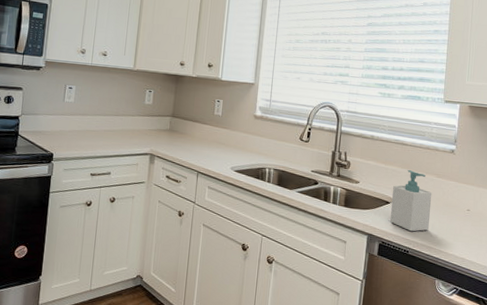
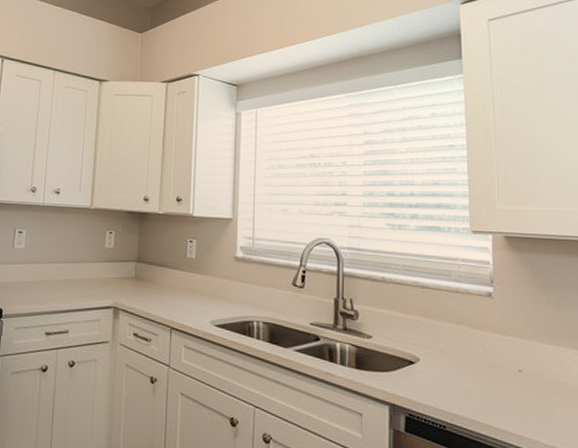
soap bottle: present [390,170,432,232] -> none [417,320,470,401]

